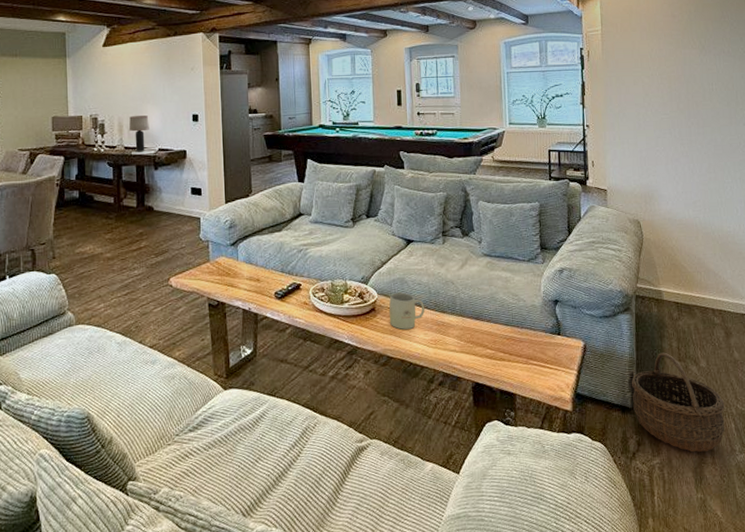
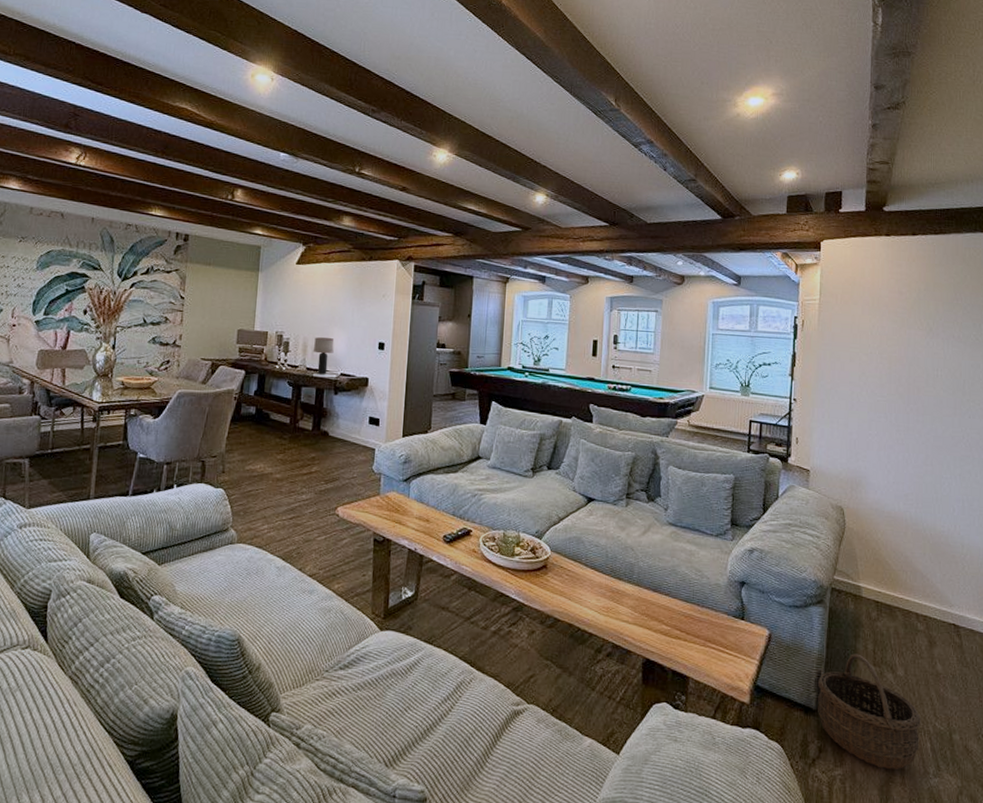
mug: present [388,292,425,330] -> none [560,552,600,593]

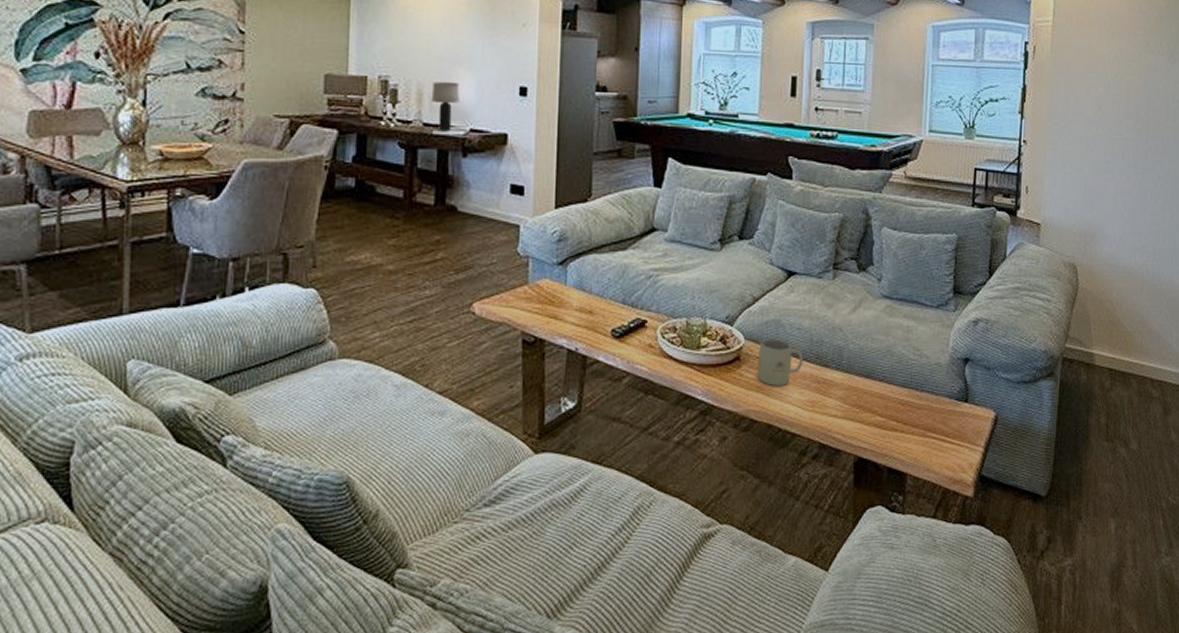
mug: none [560,552,600,593] -> present [756,338,804,387]
wicker basket: present [817,653,921,769] -> none [1047,429,1154,553]

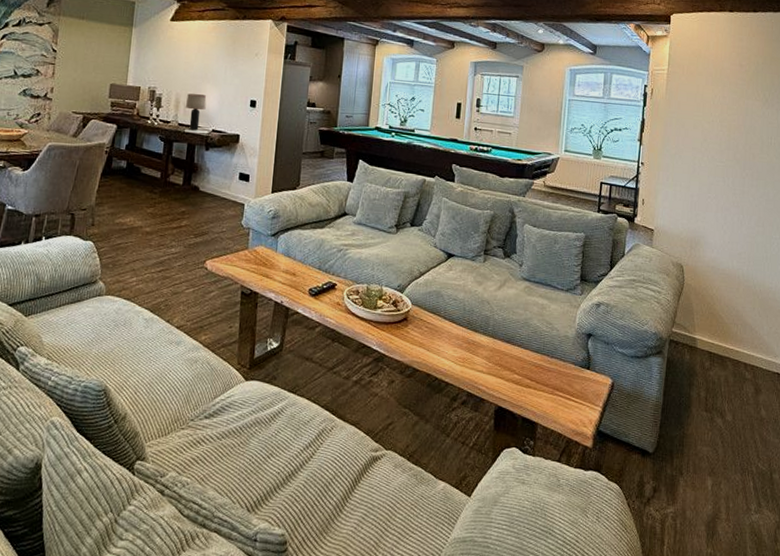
mug: present [756,338,804,387] -> none [420,305,458,344]

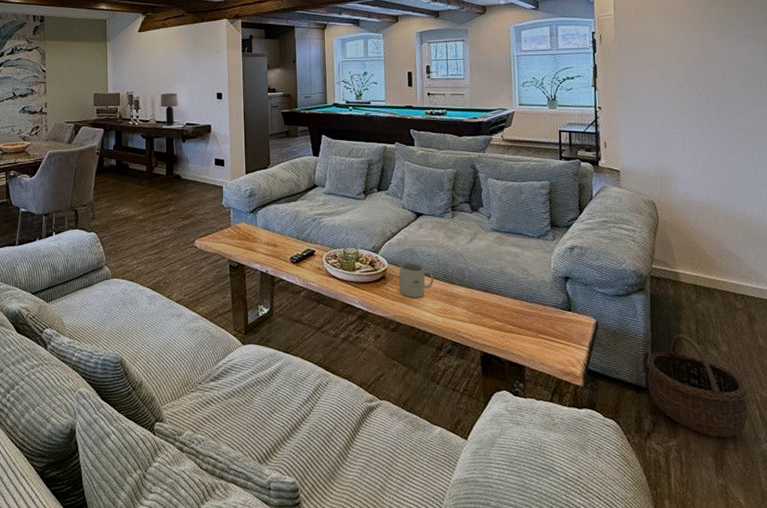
mug: none [420,305,458,344] -> present [398,262,434,299]
wicker basket: none [654,400,746,507] -> present [645,334,749,437]

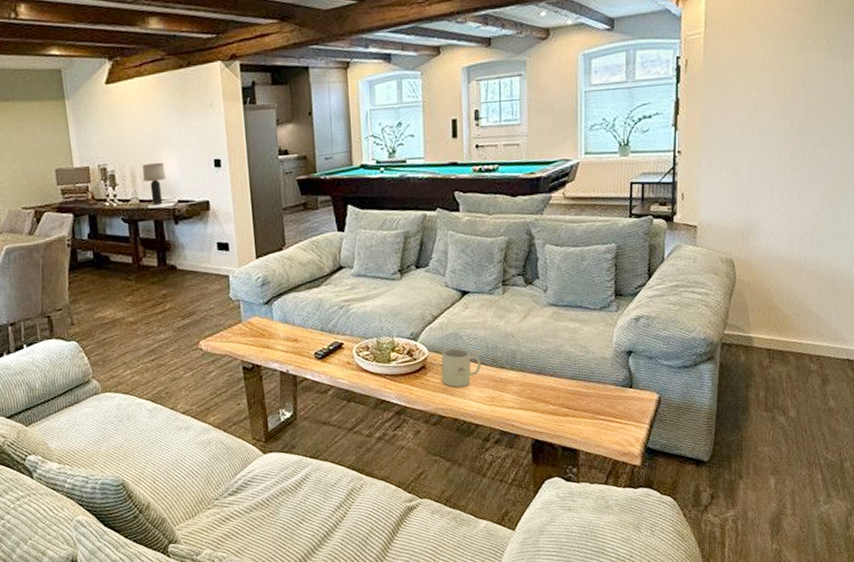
wicker basket: present [645,334,749,437] -> none [708,402,812,504]

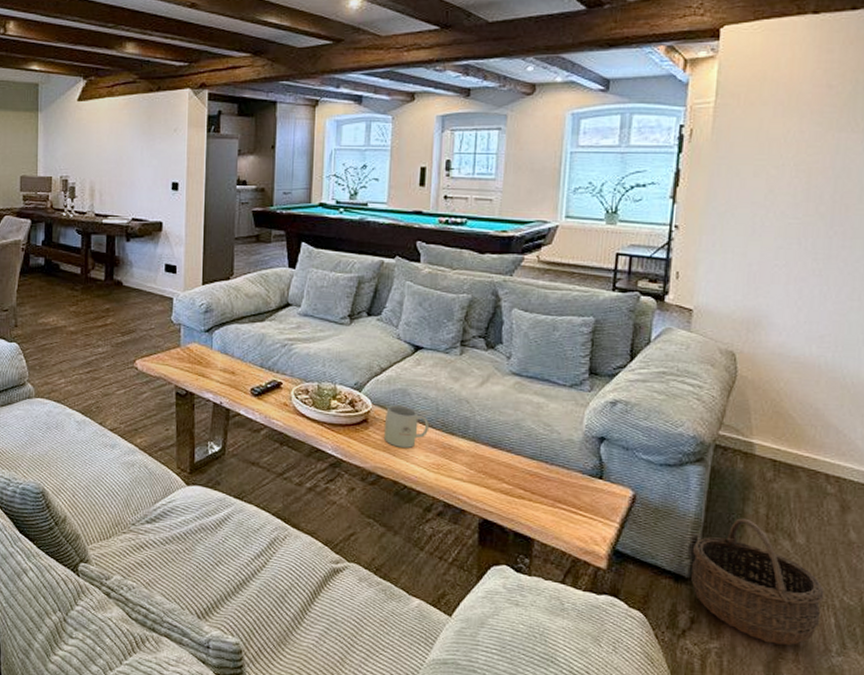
table lamp: present [142,163,166,205] -> none [100,180,124,221]
wicker basket: none [708,402,812,504] -> present [691,518,825,645]

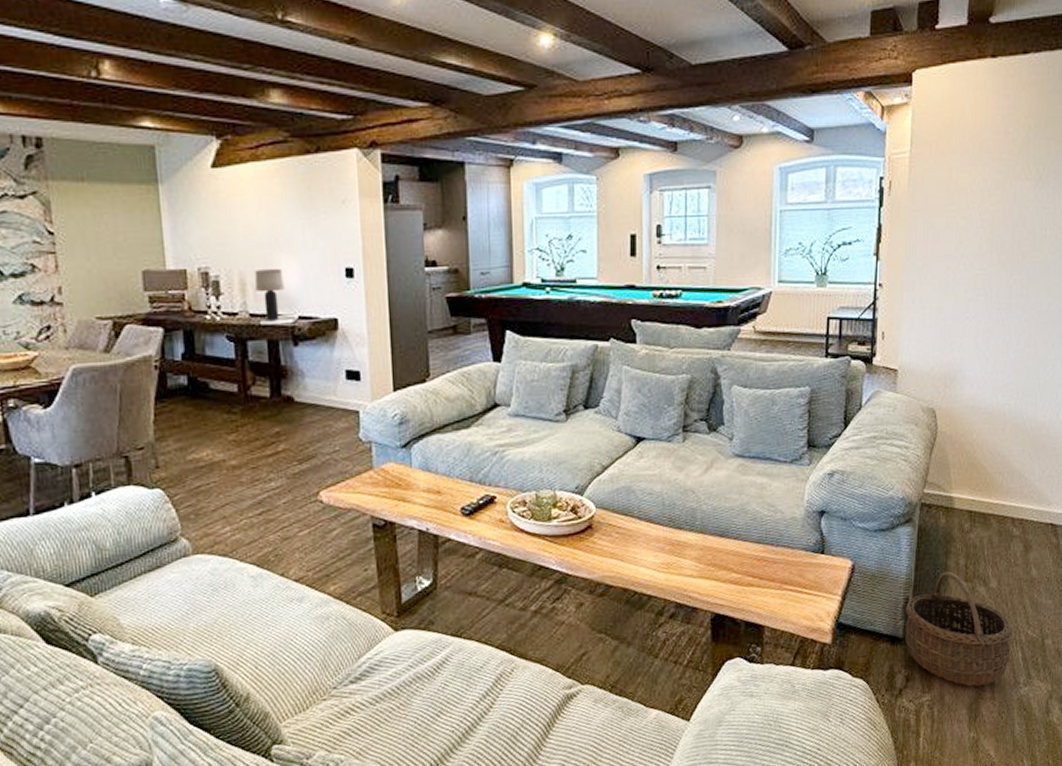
table lamp: none [100,180,124,221] -> present [254,269,284,321]
mug: present [383,405,430,449] -> none [609,504,657,552]

